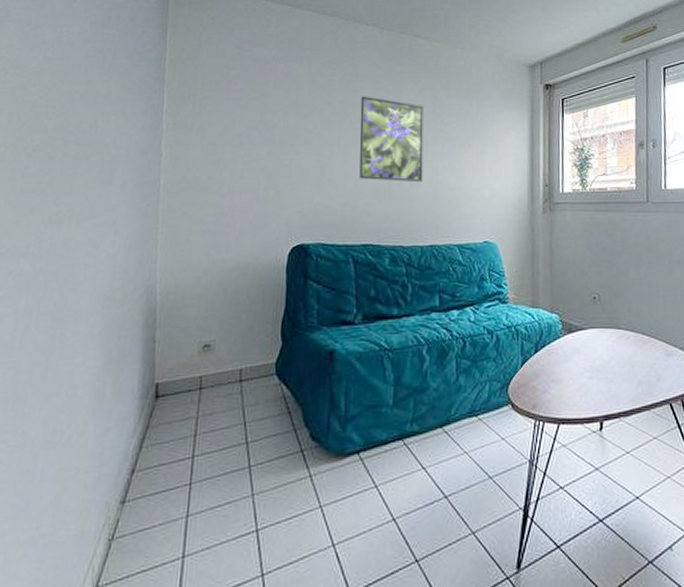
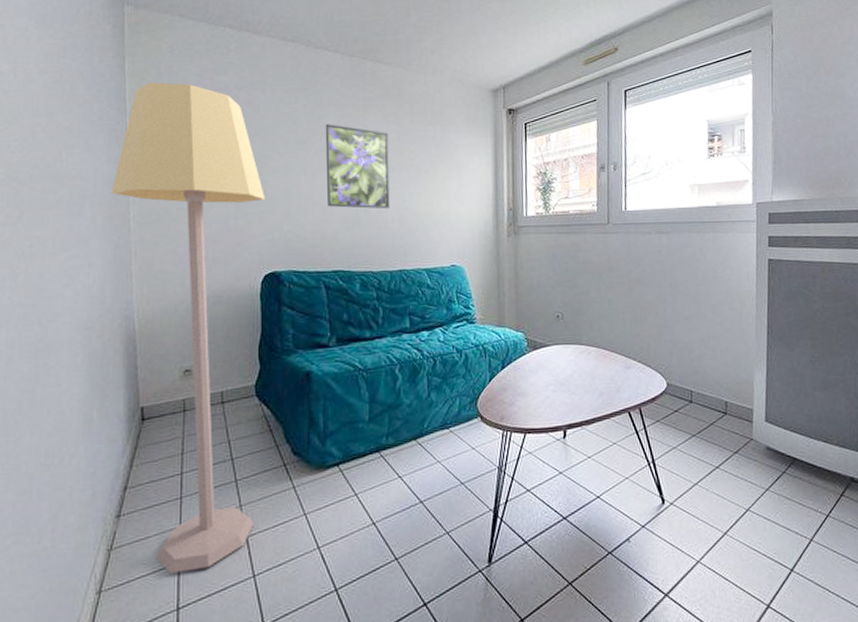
lamp: none [143,53,298,568] -> present [111,82,266,573]

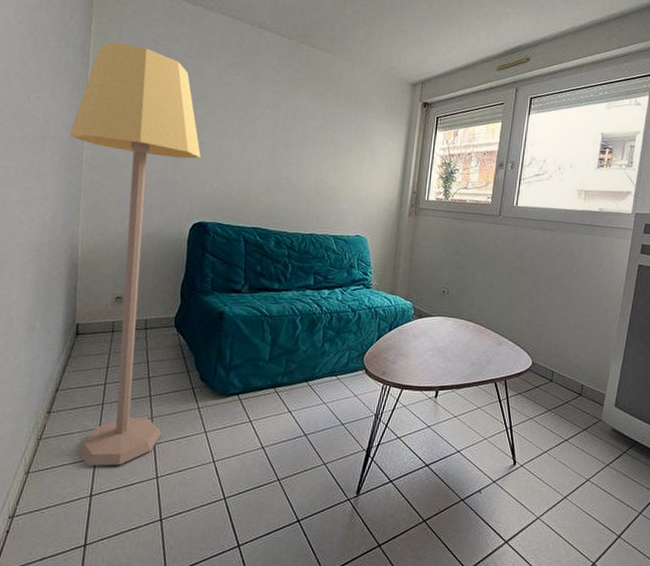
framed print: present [325,124,390,209] -> none [254,97,316,179]

